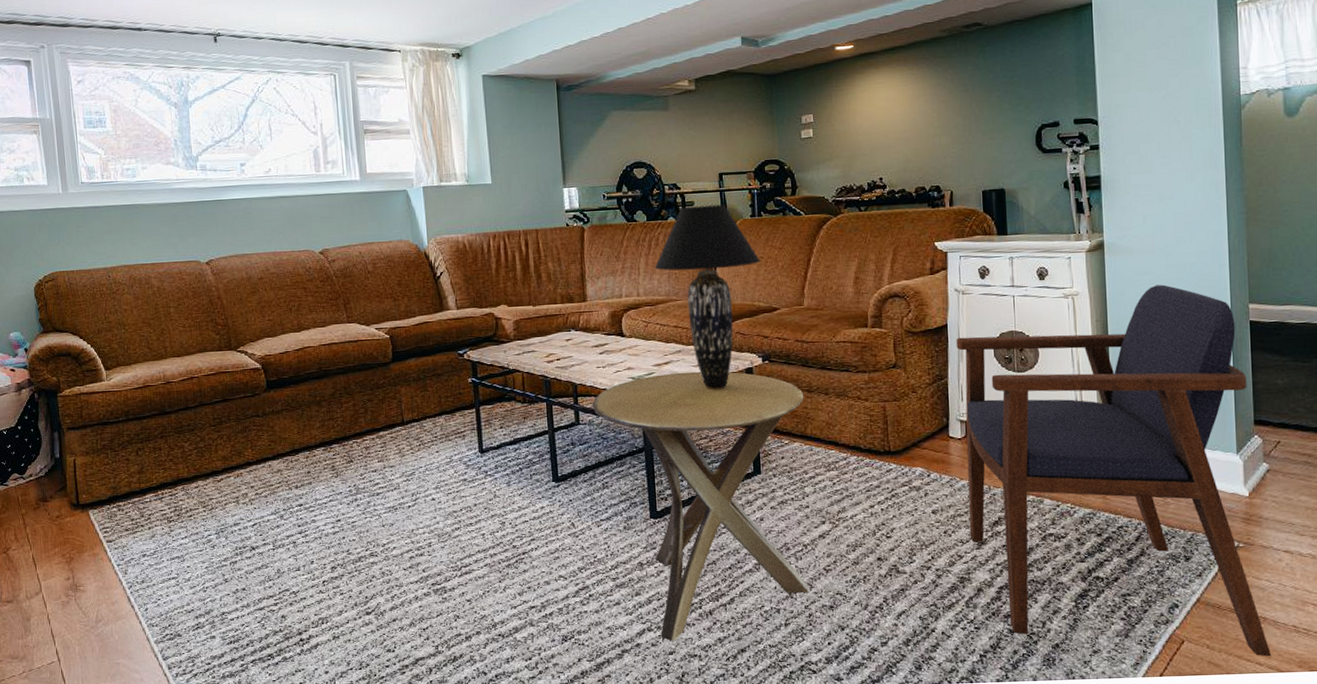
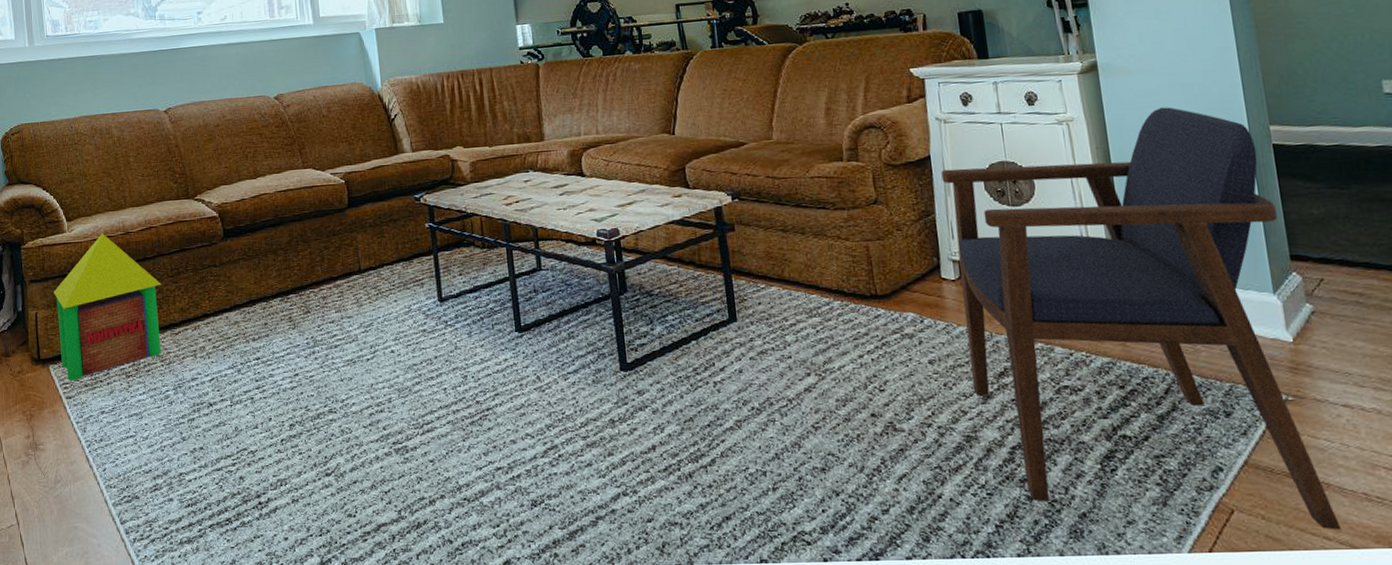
toy house: none [92,382,204,525] -> present [54,233,162,381]
side table: present [592,371,810,642] -> none [554,211,798,508]
table lamp: present [654,204,760,389] -> none [613,36,724,230]

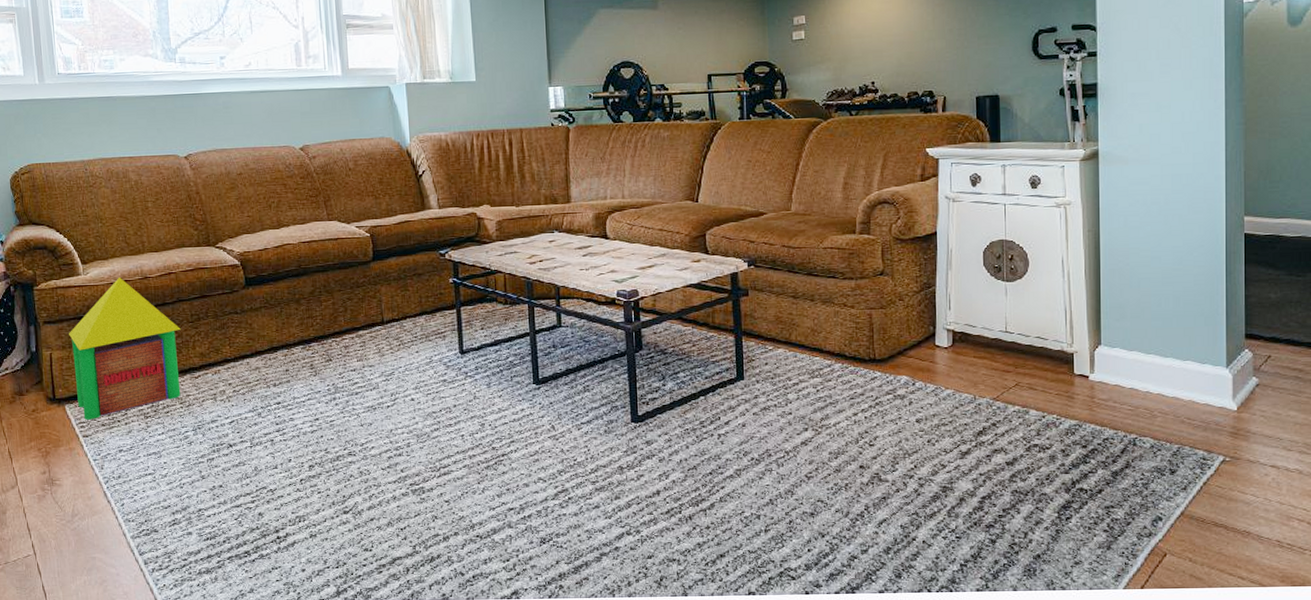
armchair: present [941,107,1342,530] -> none [945,195,1255,571]

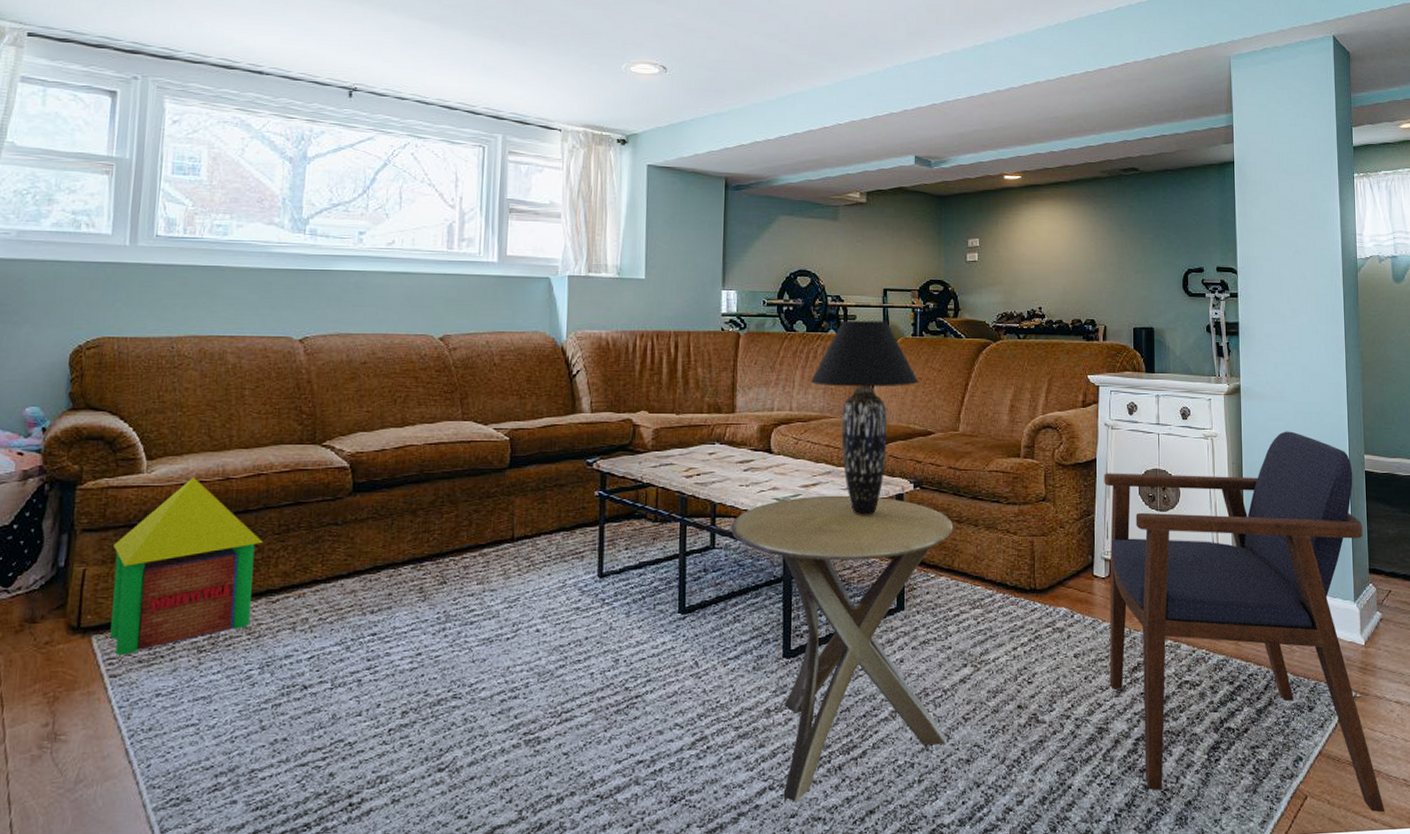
side table: none [575,275,791,546] -> present [731,495,954,803]
table lamp: none [640,106,748,293] -> present [810,320,919,515]
armchair: none [945,195,1255,571] -> present [1104,431,1386,813]

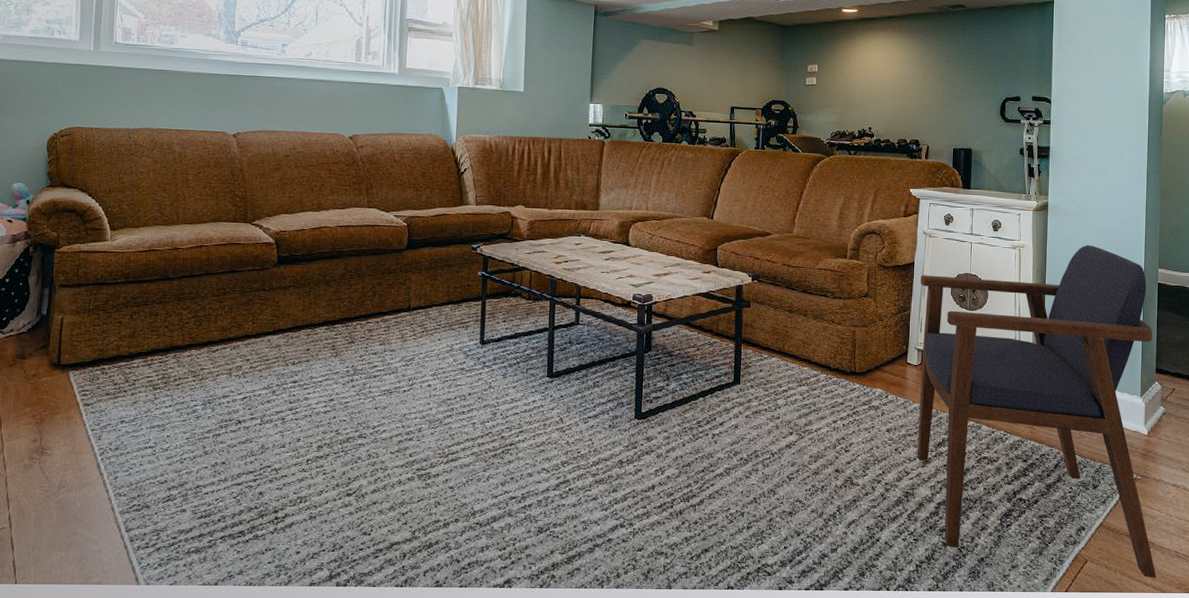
toy house: present [110,476,263,655] -> none [83,245,205,388]
side table: present [731,495,954,803] -> none [593,284,785,539]
table lamp: present [810,320,919,515] -> none [664,133,759,302]

